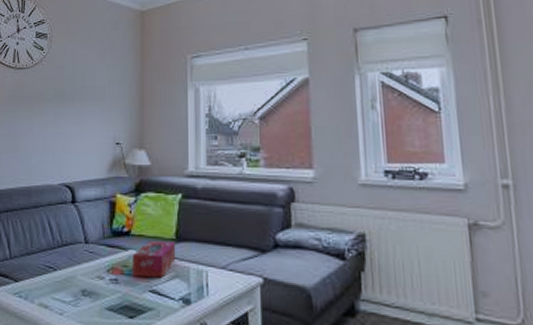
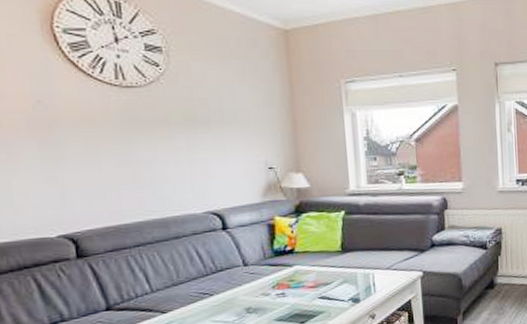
tissue box: present [132,241,176,278] -> none [298,253,343,289]

